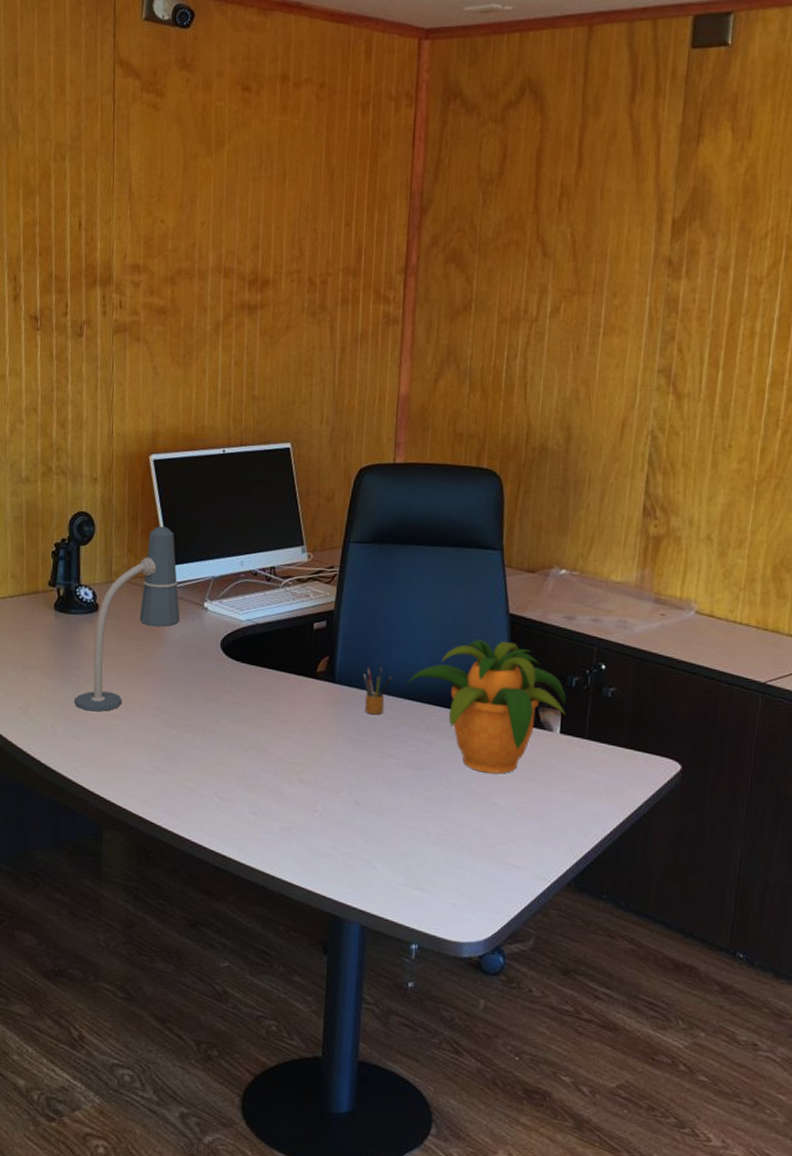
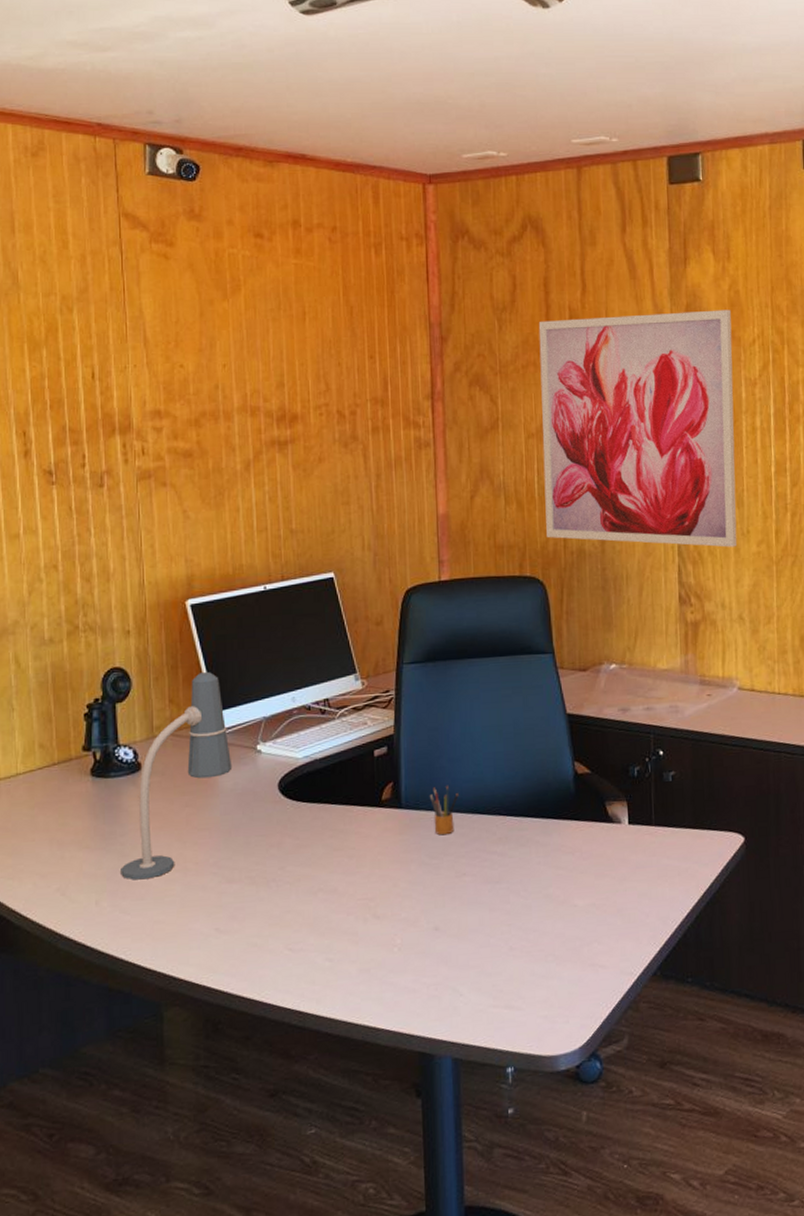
potted plant: present [406,639,567,774] -> none [473,741,631,876]
wall art: none [509,196,744,461] -> present [538,309,737,547]

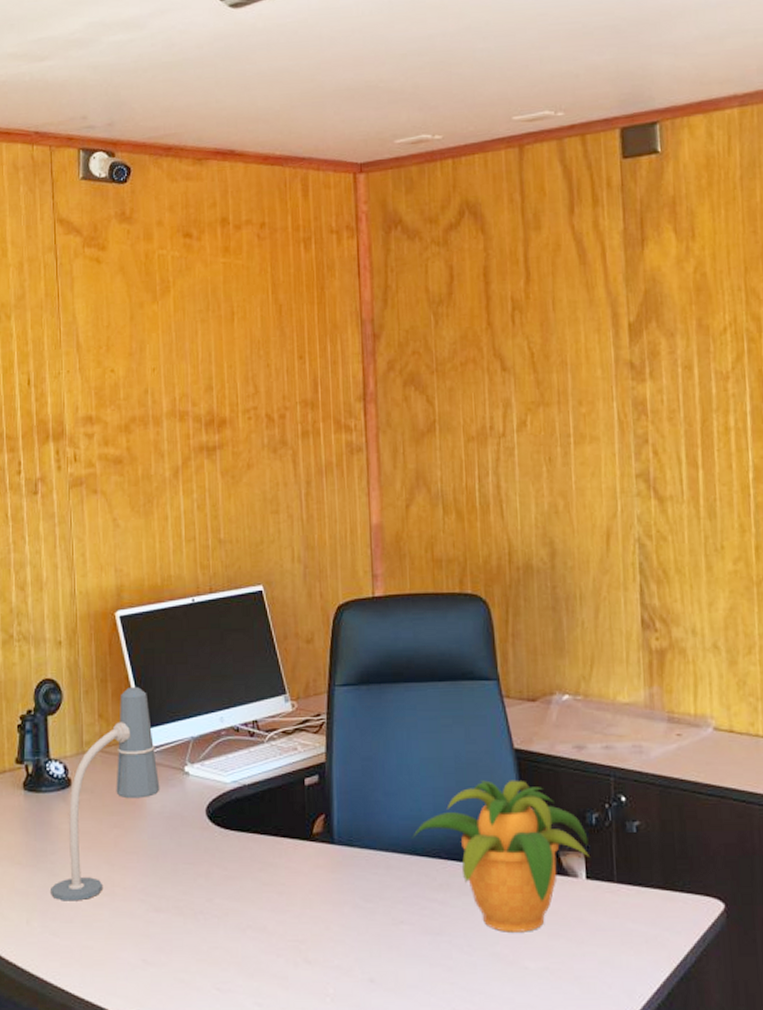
pencil box: present [430,785,459,836] -> none [364,821,395,877]
potted plant: none [473,741,631,876] -> present [411,780,589,932]
wall art: present [538,309,737,547] -> none [478,294,710,565]

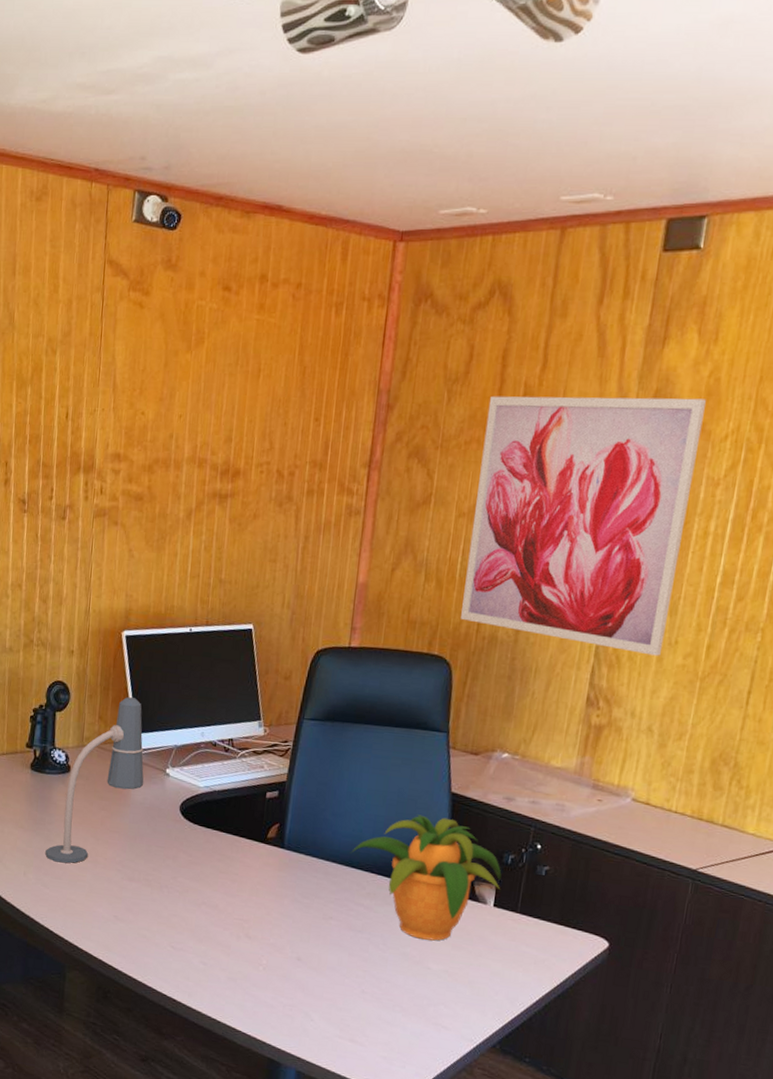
wall art: none [478,294,710,565] -> present [461,395,706,656]

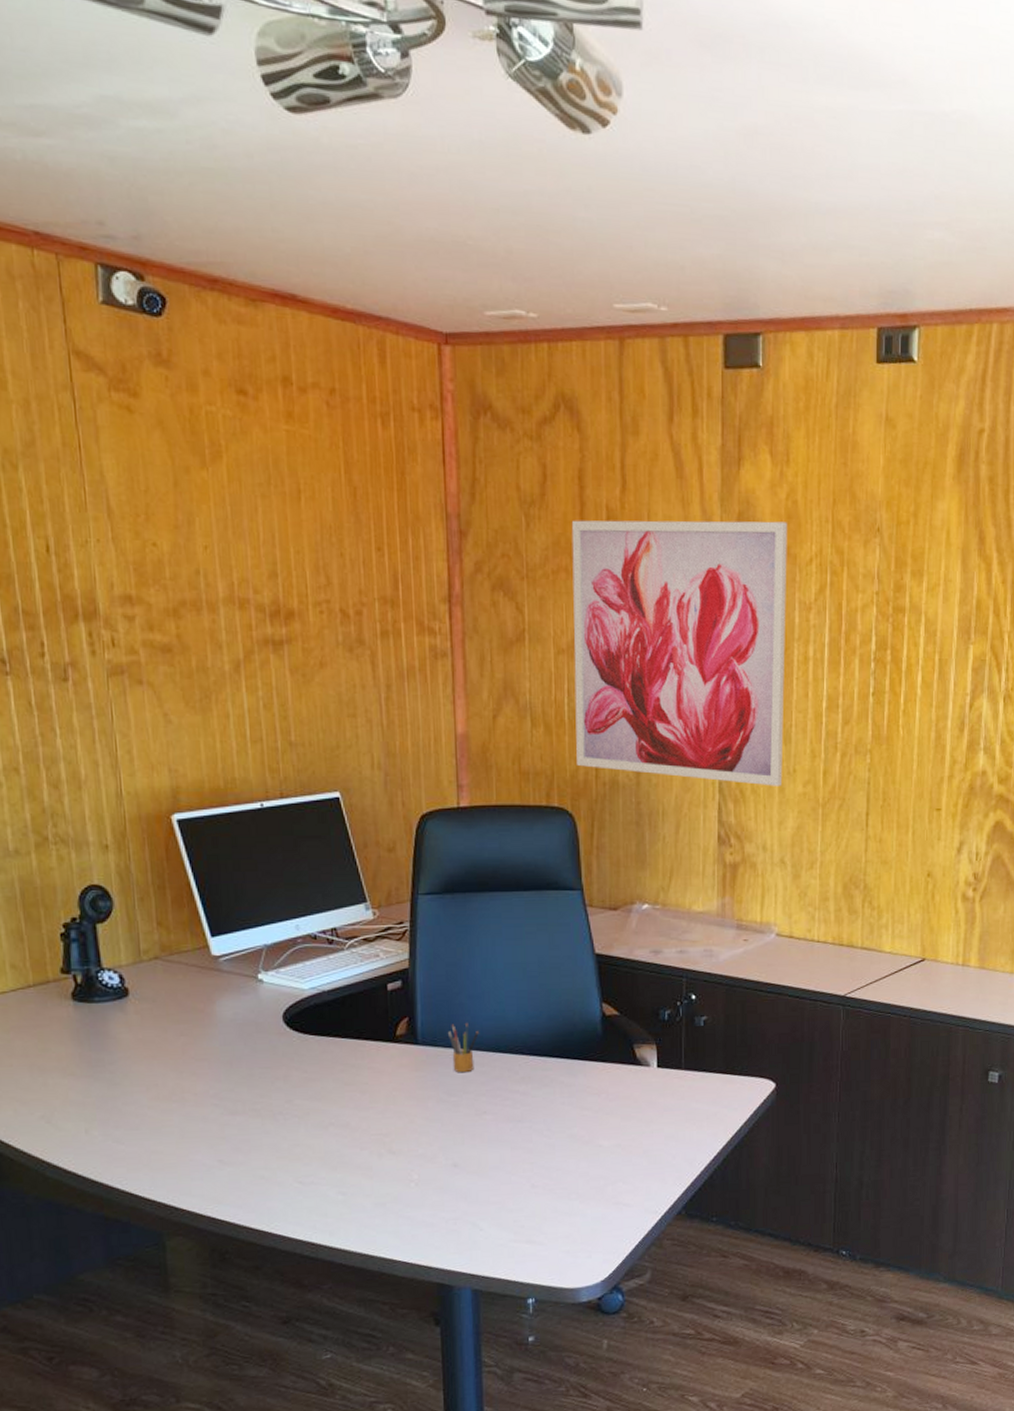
desk lamp: present [45,697,144,864] -> none [111,894,232,1110]
pencil box: none [310,835,337,880] -> present [448,1022,479,1073]
potted plant: present [350,814,502,941] -> none [495,982,661,1117]

